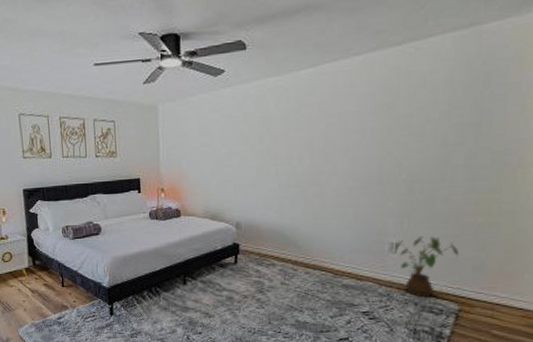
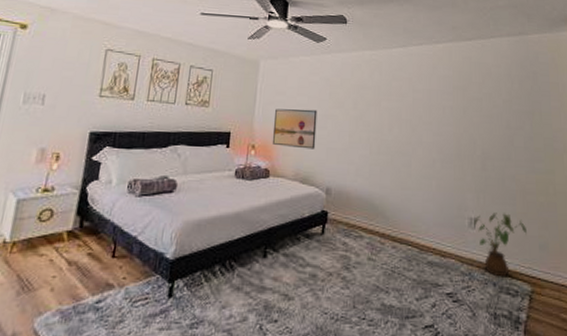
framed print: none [179,148,222,188] -> present [272,109,318,149]

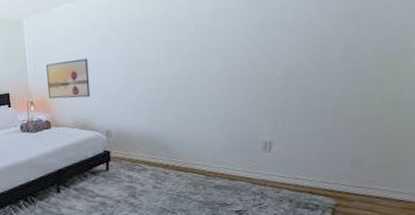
house plant: present [474,213,527,277] -> none [269,133,336,194]

